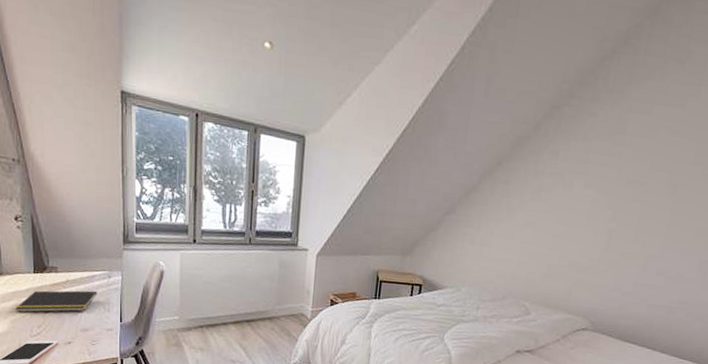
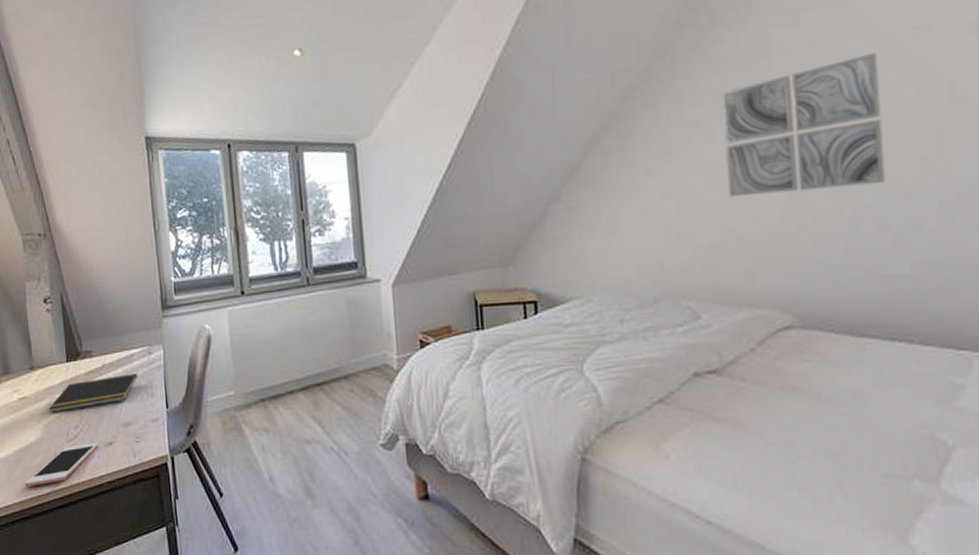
wall art: none [571,147,694,243] -> present [721,53,885,198]

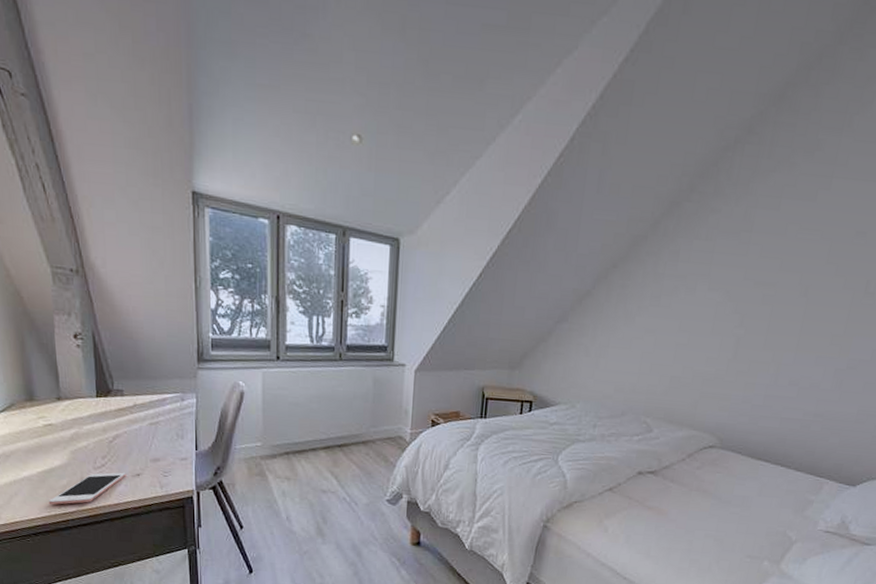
notepad: present [48,373,138,413] -> none [75,415,169,442]
wall art: present [721,53,885,198] -> none [694,245,826,350]

